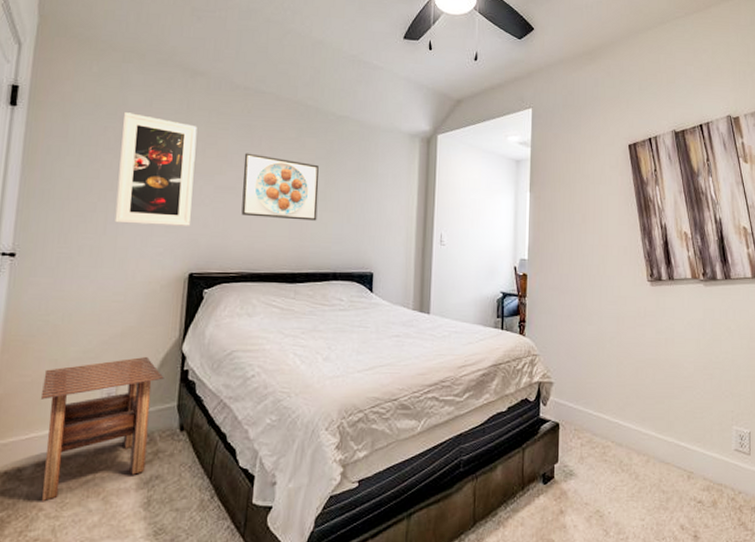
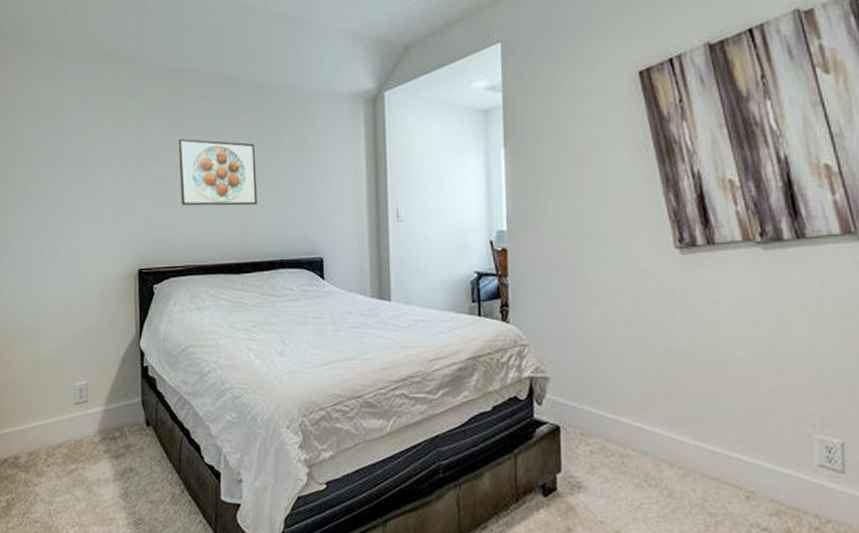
side table: present [40,357,164,501] -> none [25,354,127,487]
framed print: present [115,112,197,226] -> none [62,111,135,224]

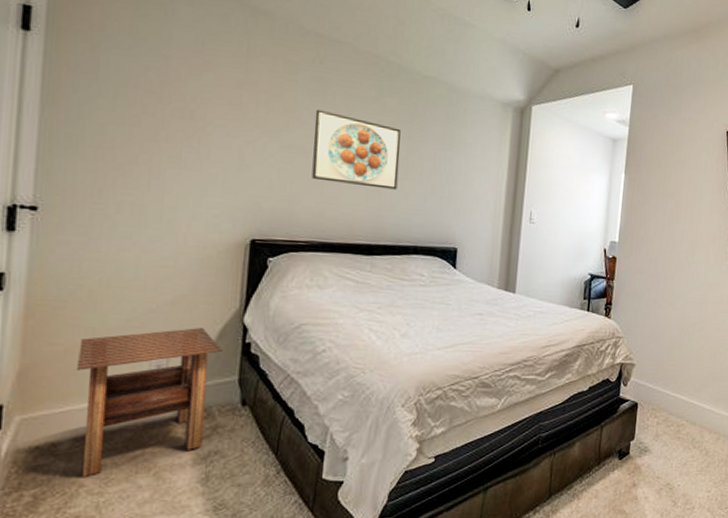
side table: none [25,354,127,487] -> present [76,328,223,477]

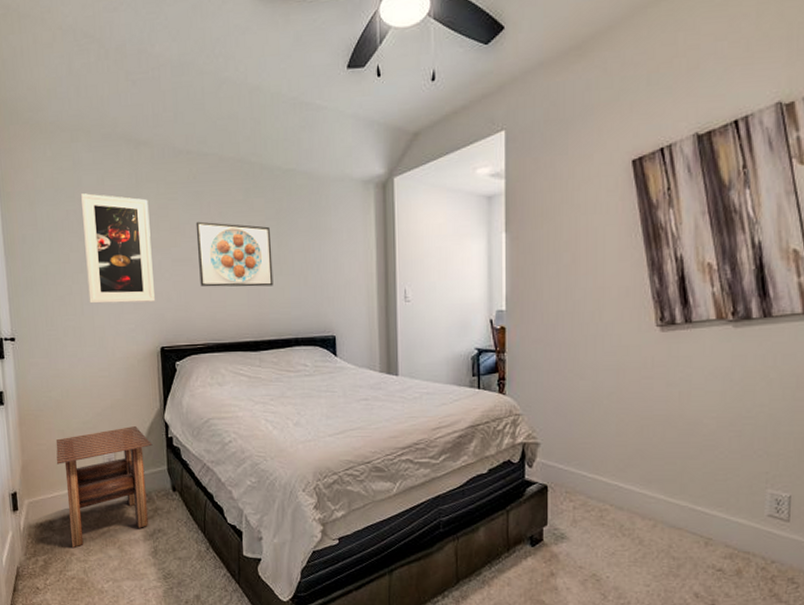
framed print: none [160,50,260,187] -> present [80,193,156,304]

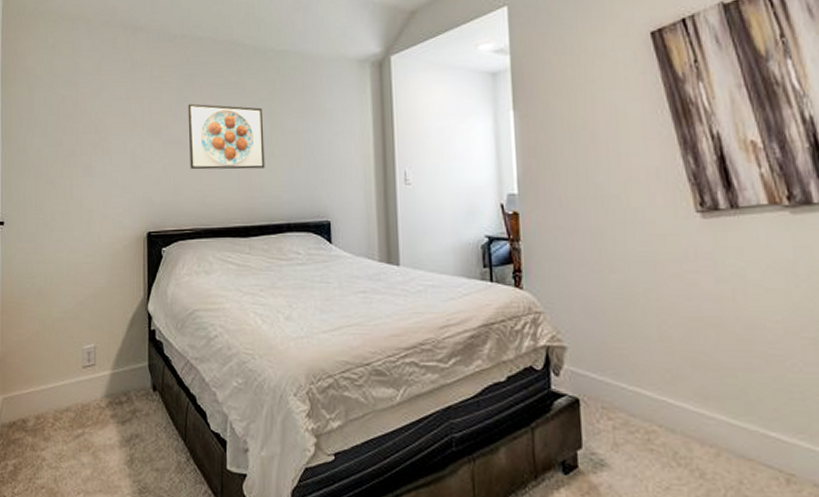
side table: present [56,426,153,548] -> none [34,317,134,452]
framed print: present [80,193,156,304] -> none [77,78,145,187]

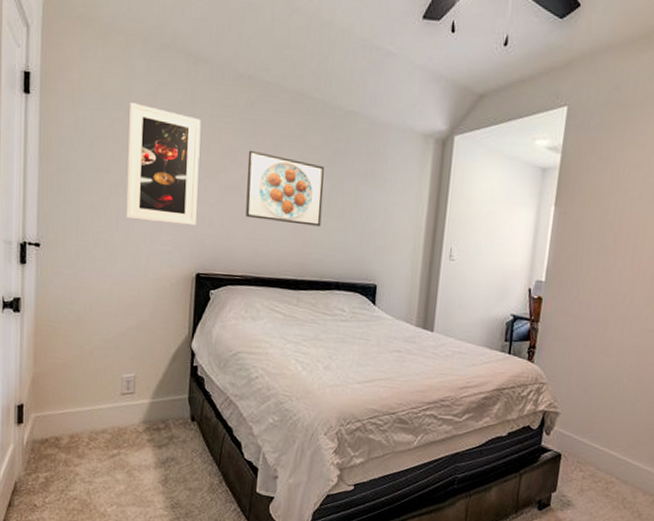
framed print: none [77,78,145,187] -> present [126,103,201,226]

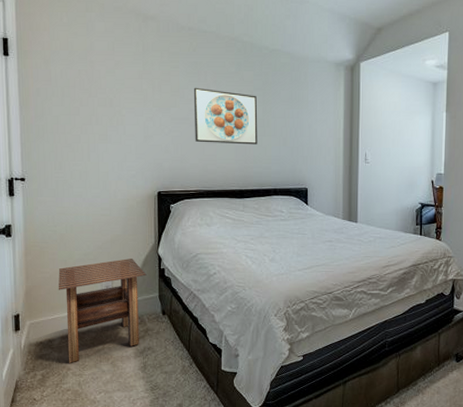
side table: none [70,350,176,468] -> present [58,259,147,363]
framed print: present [126,103,201,226] -> none [92,57,156,153]

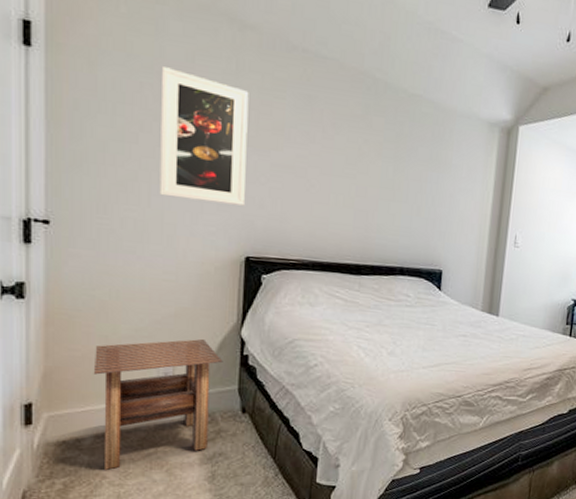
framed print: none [92,57,156,153] -> present [159,67,249,206]
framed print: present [193,87,258,145] -> none [301,128,387,211]

